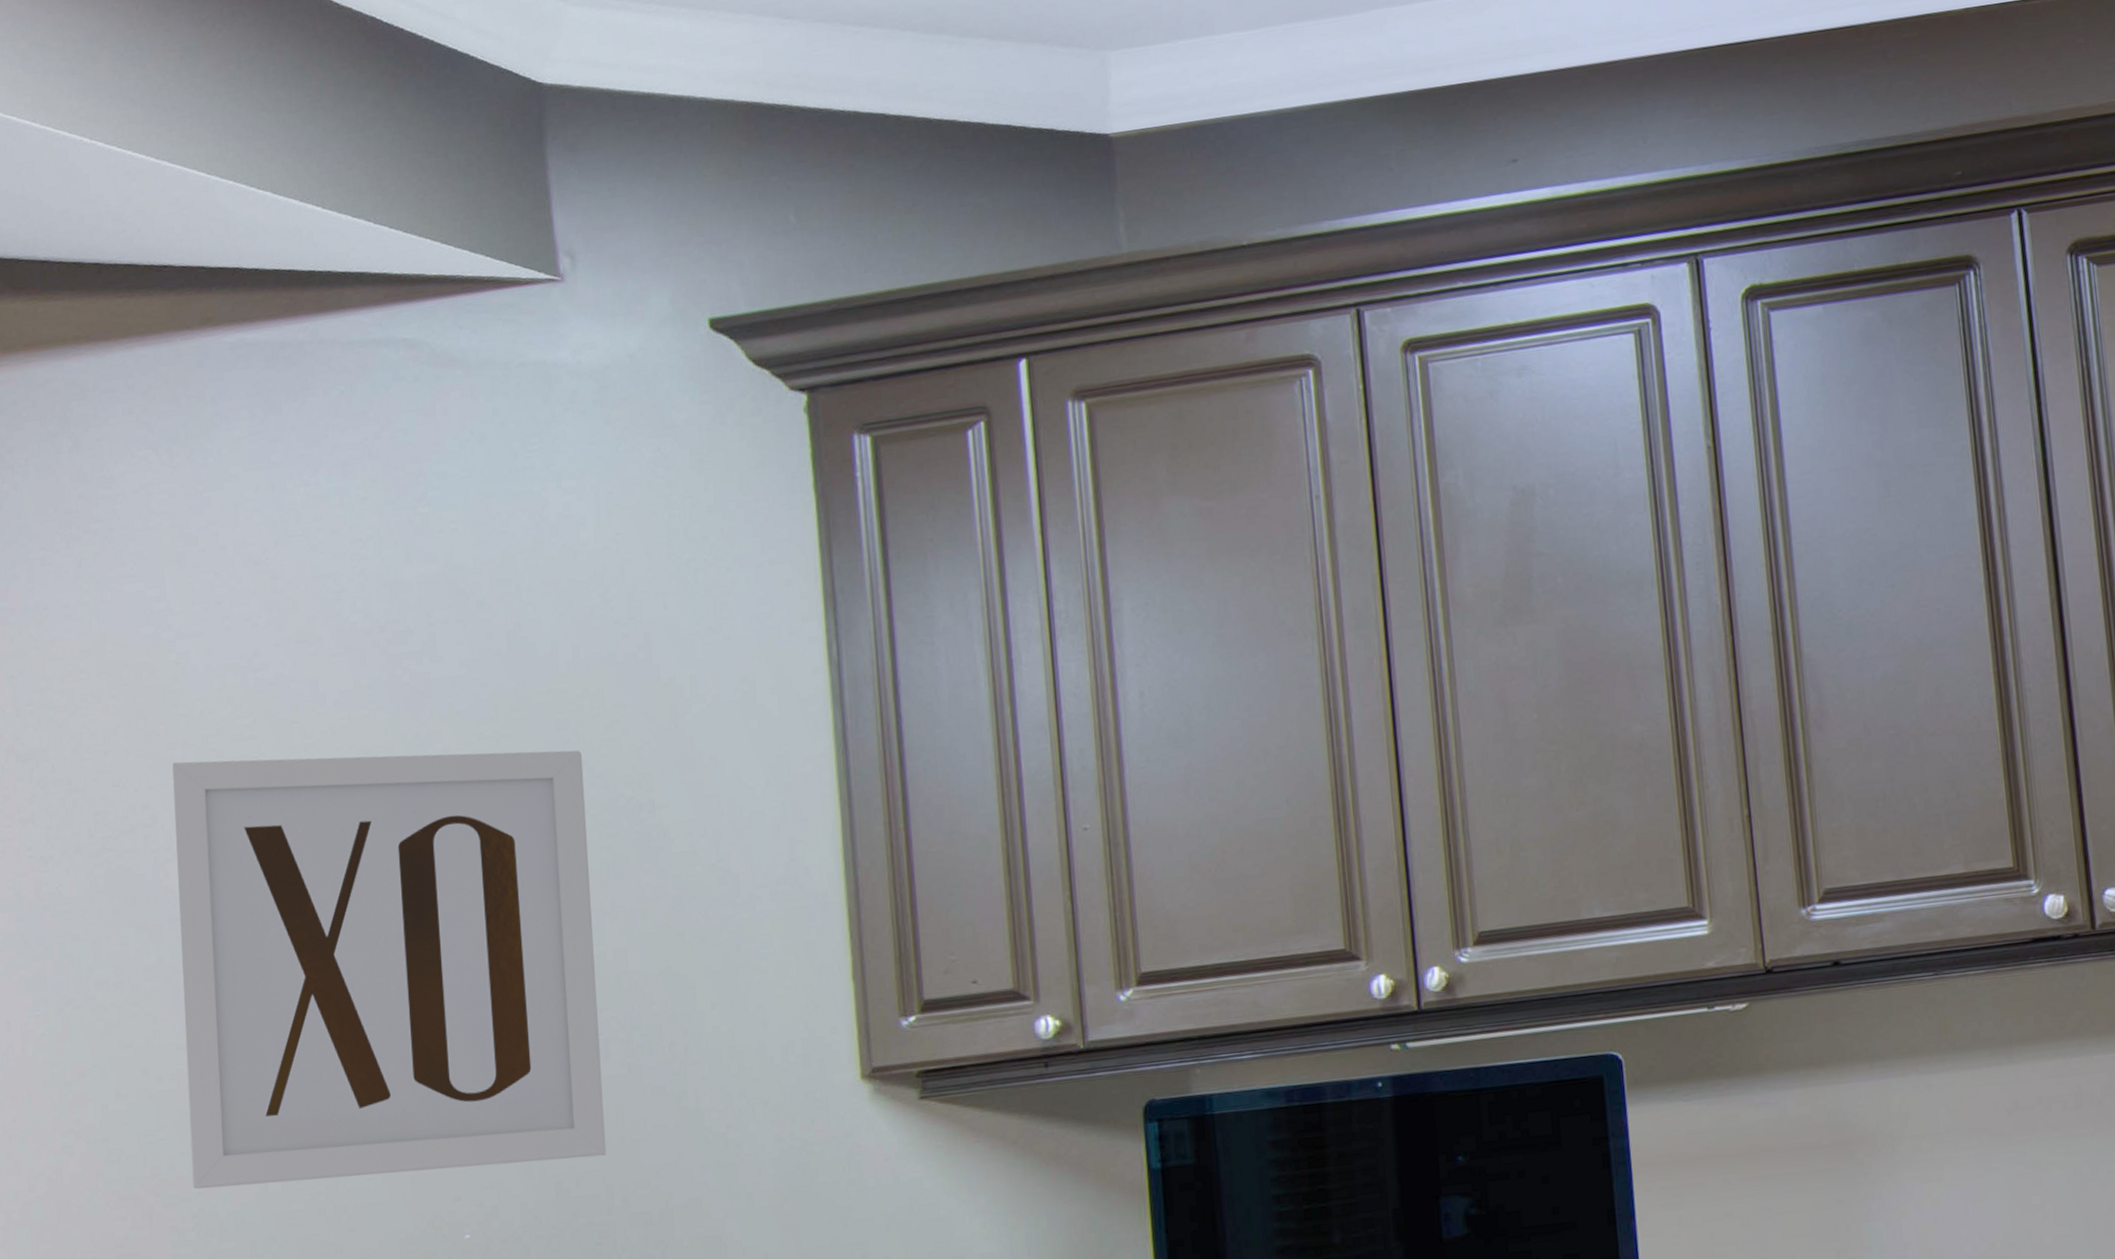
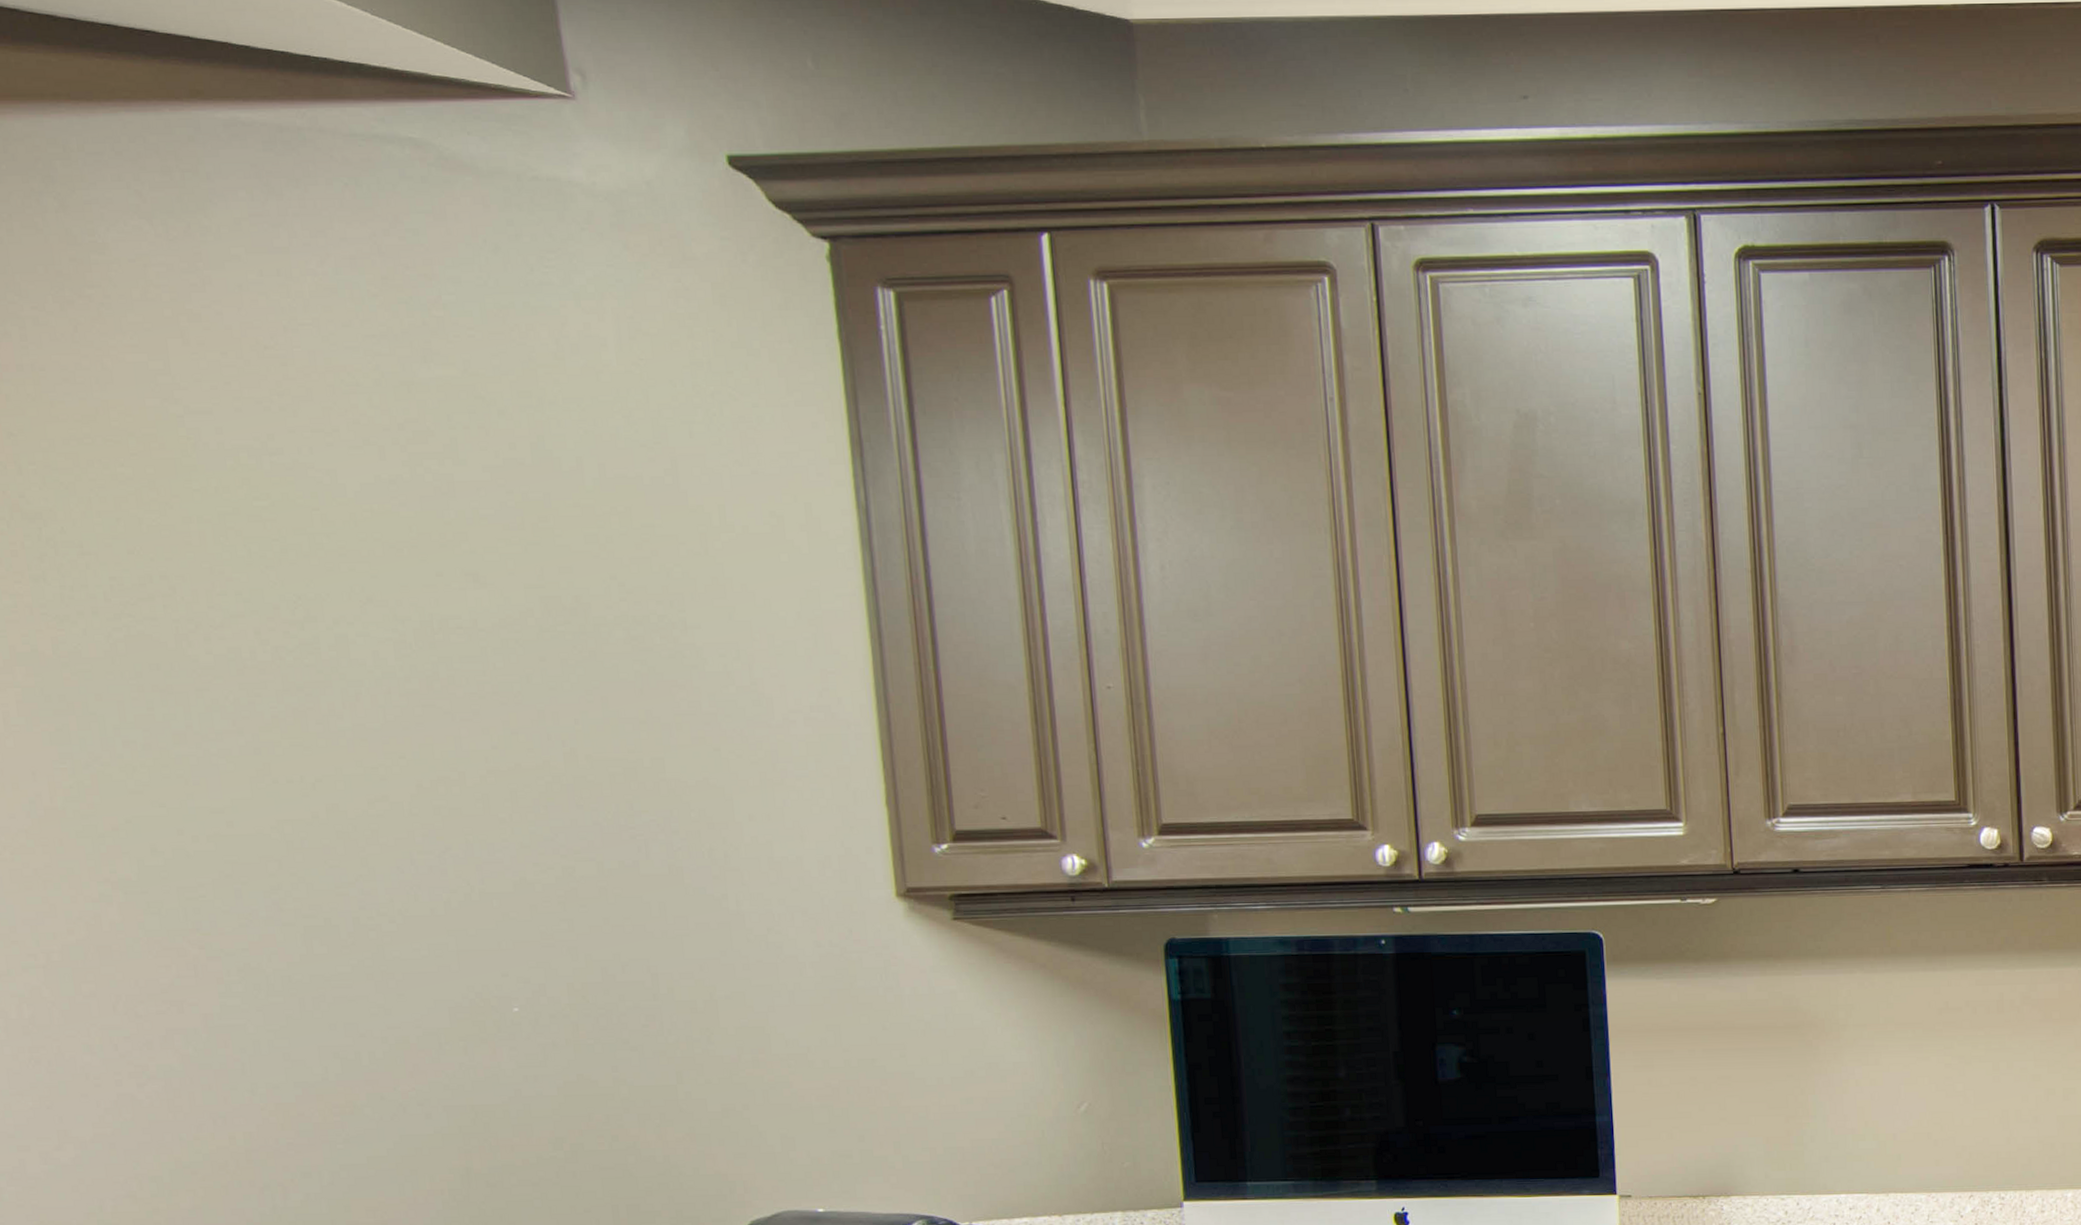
wall art: present [172,750,606,1190] -> none [189,536,650,947]

